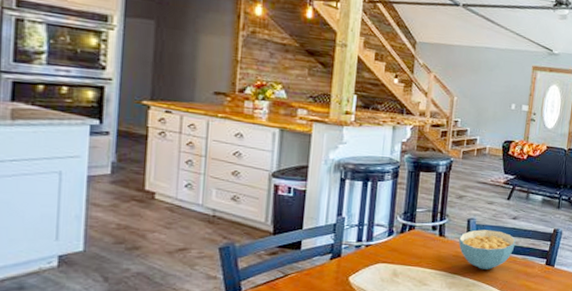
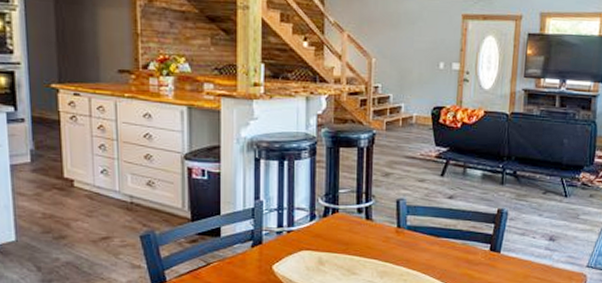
cereal bowl: present [459,229,516,269] -> none [388,211,453,256]

